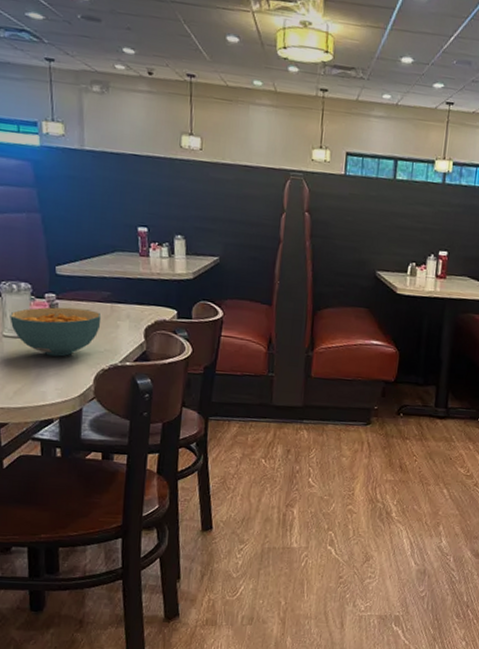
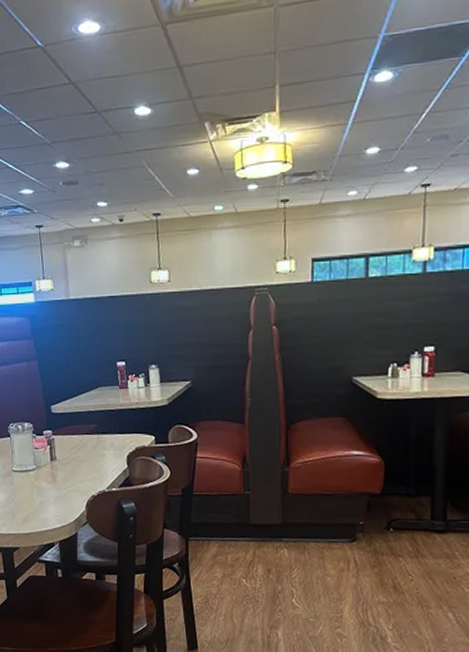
cereal bowl: present [10,307,102,357] -> none [17,441,90,486]

